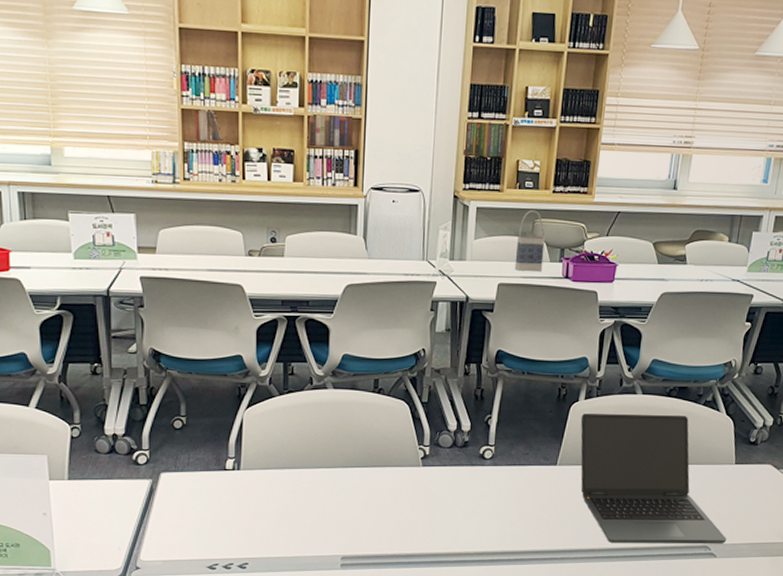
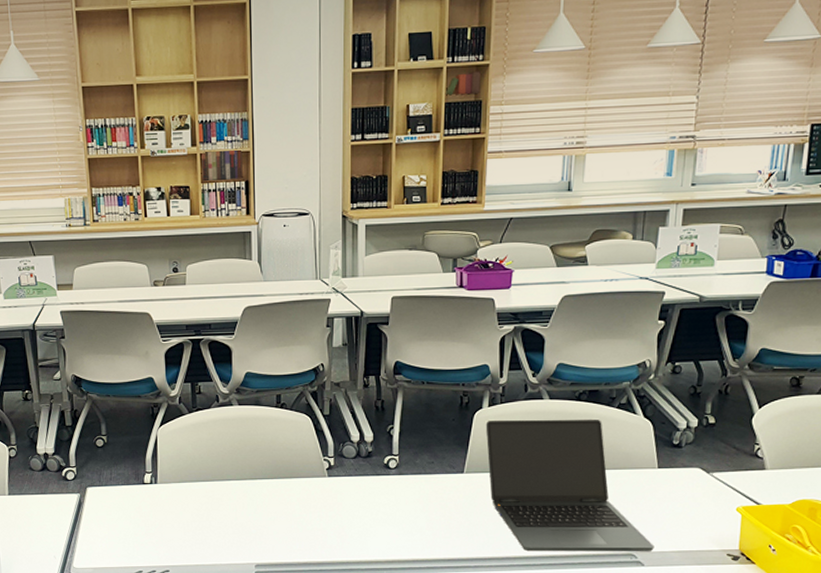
books: present [195,107,222,142] -> none [100,155,124,186]
books: present [462,119,507,157] -> none [348,140,390,177]
bag: present [514,210,545,273] -> none [407,223,436,284]
books: none [564,59,600,84] -> present [445,71,481,96]

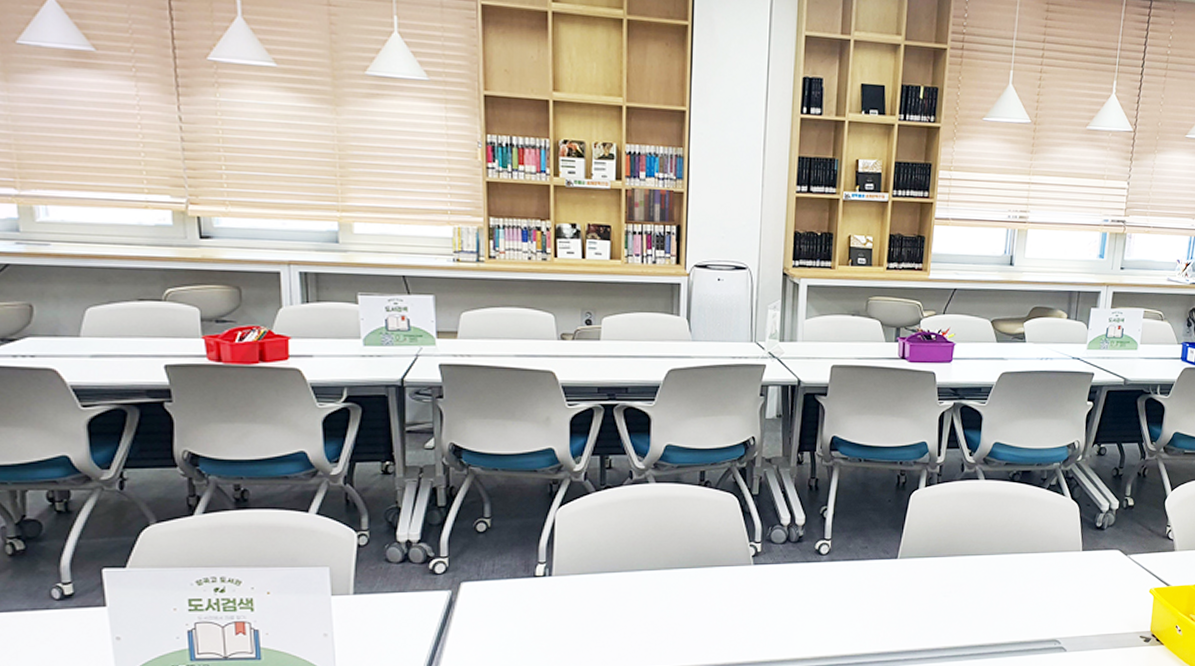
books: present [445,71,481,96] -> none [895,132,932,157]
laptop: present [486,420,654,551] -> none [921,501,1077,640]

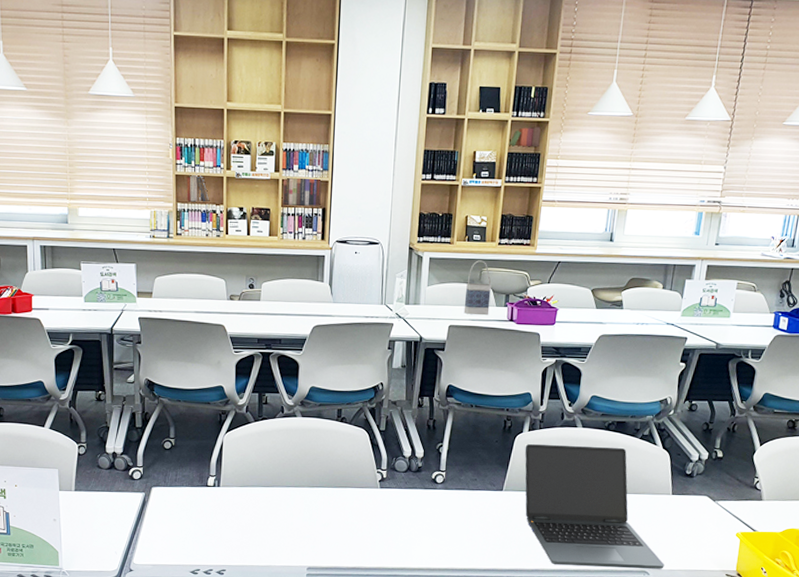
books: none [501,179,531,217] -> present [186,173,209,202]
bag: none [848,288,880,353] -> present [463,260,491,316]
books: none [895,132,932,157] -> present [508,126,541,148]
laptop: none [921,501,1077,640] -> present [525,444,665,569]

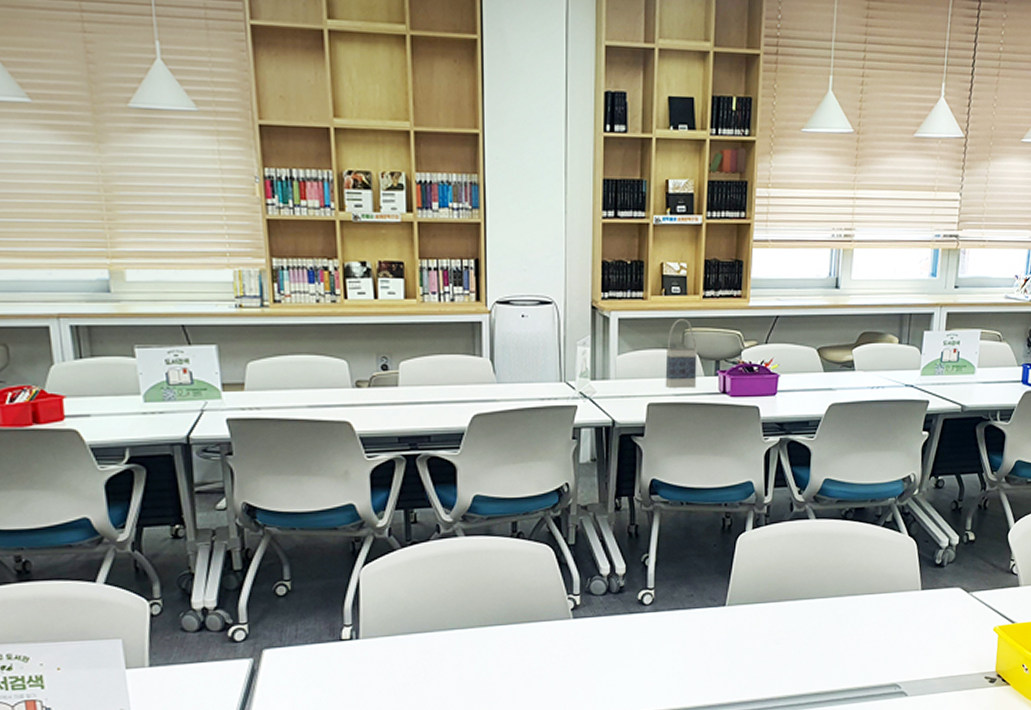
books: present [186,173,209,202] -> none [283,216,317,256]
books: present [282,176,322,206] -> none [419,217,472,257]
laptop: present [525,444,665,569] -> none [749,540,918,689]

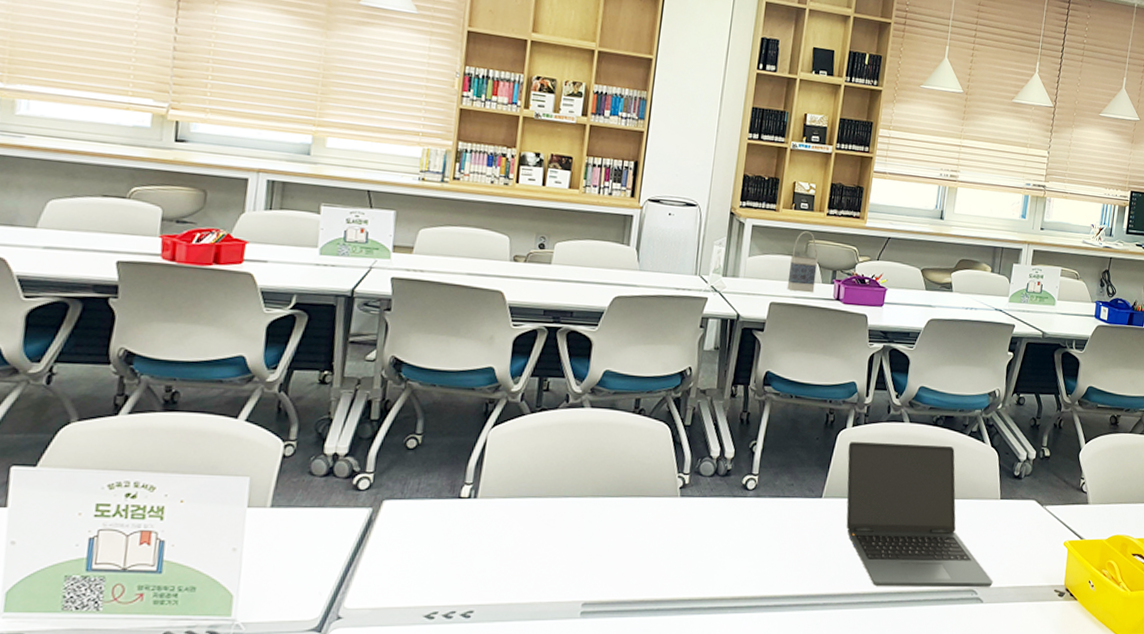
books: present [708,147,746,174] -> none [840,93,874,116]
laptop: none [749,540,918,689] -> present [846,442,993,587]

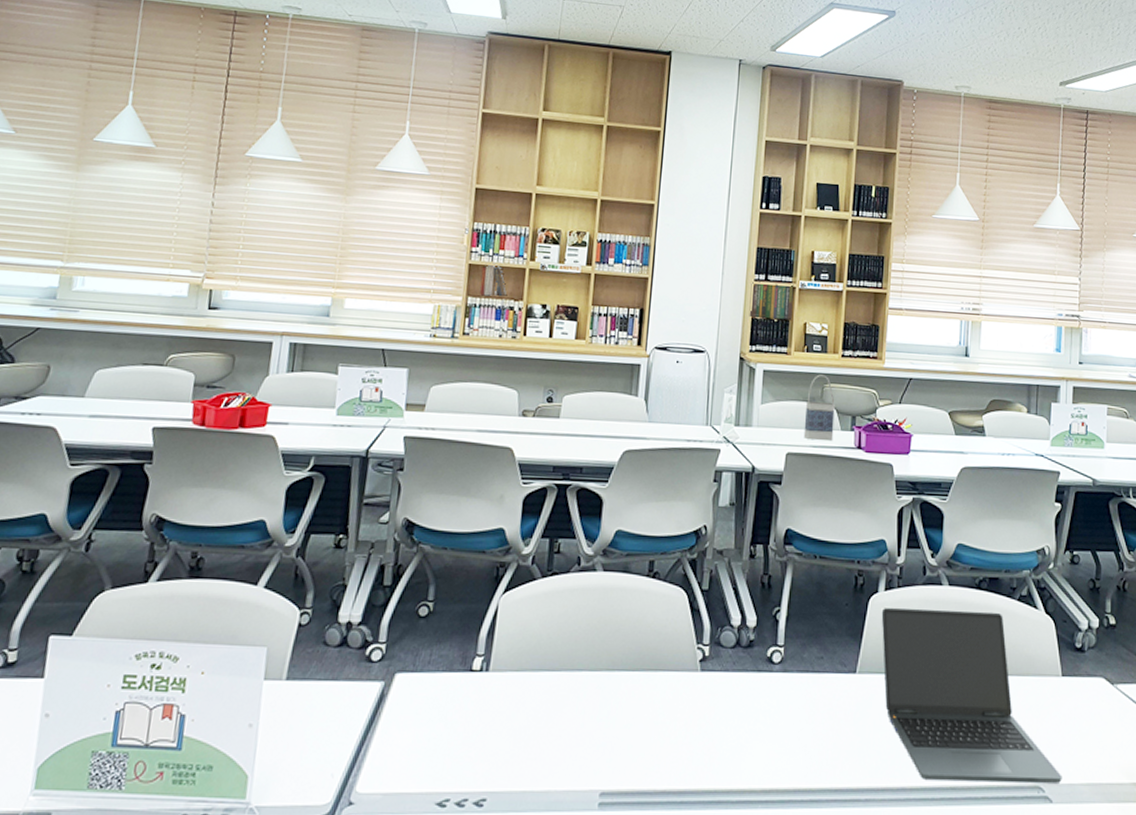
books: none [471,108,499,144] -> present [480,263,507,297]
books: none [741,140,786,178] -> present [749,281,794,320]

